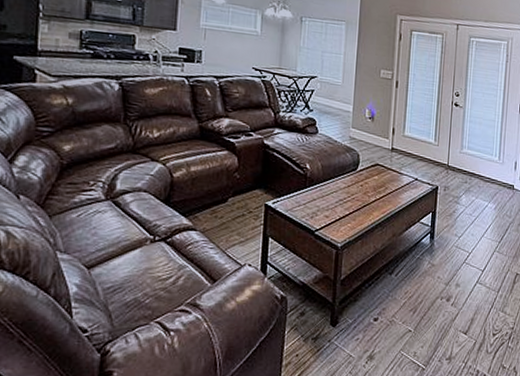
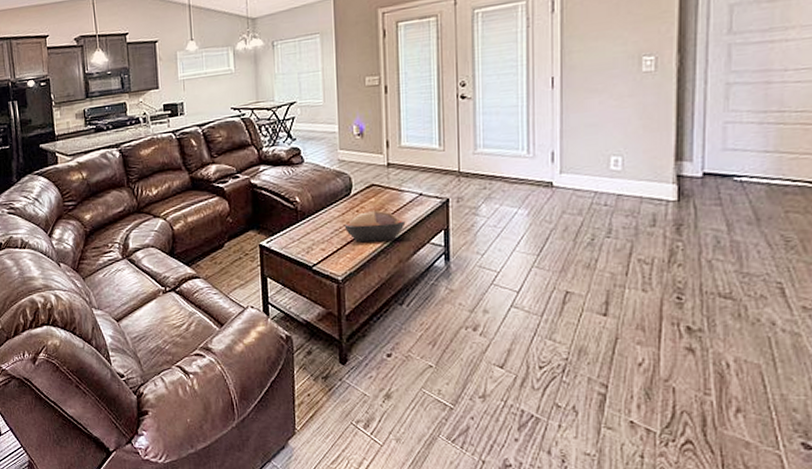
decorative bowl: none [348,187,402,216] -> present [344,210,406,243]

